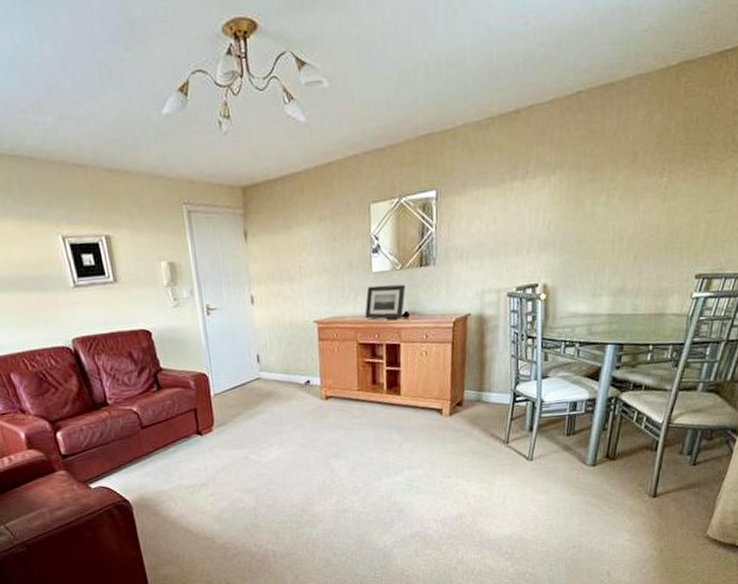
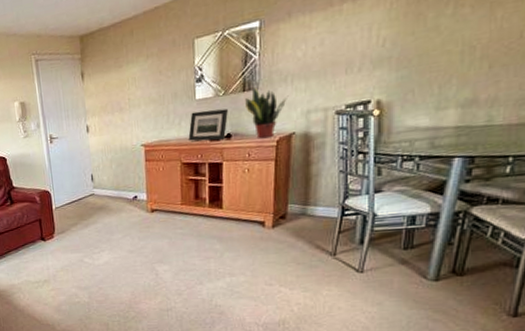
potted plant: none [422,261,464,320] -> present [245,86,289,139]

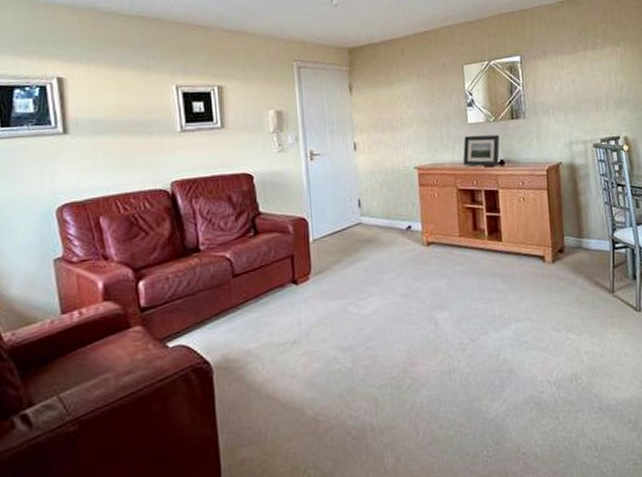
potted plant: present [245,86,289,139] -> none [514,115,552,167]

